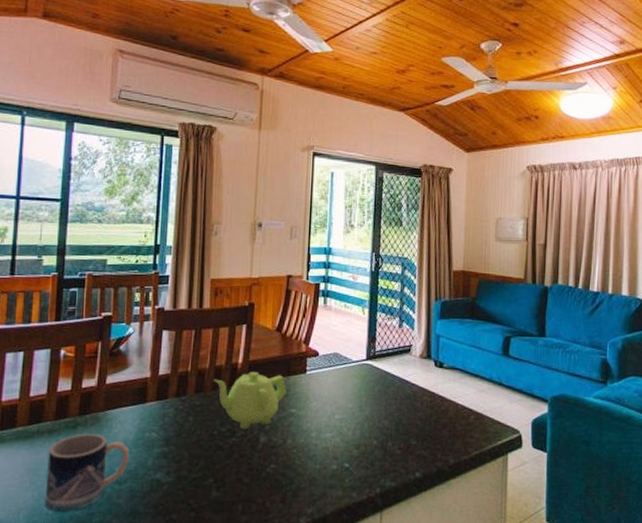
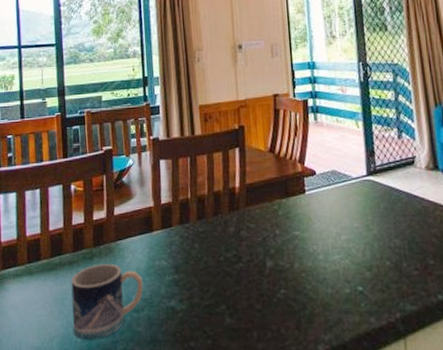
teapot: present [214,372,287,429] -> none [214,195,288,254]

